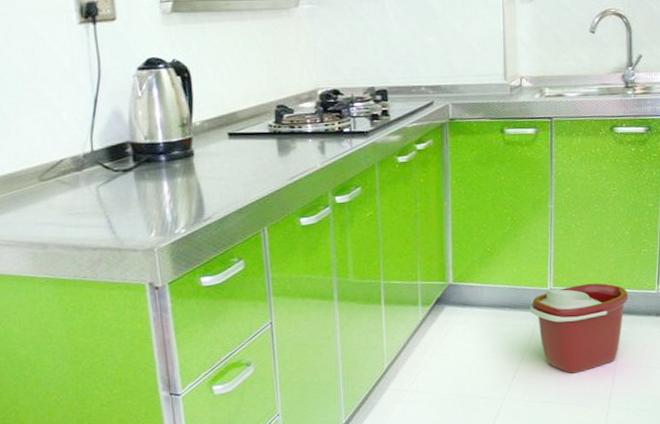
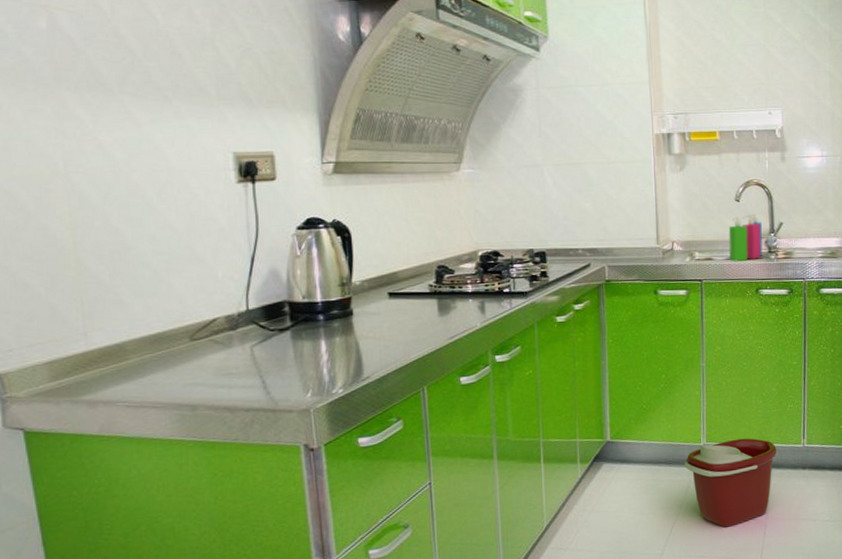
soap dispenser: none [581,46,620,98] -> present [728,214,763,262]

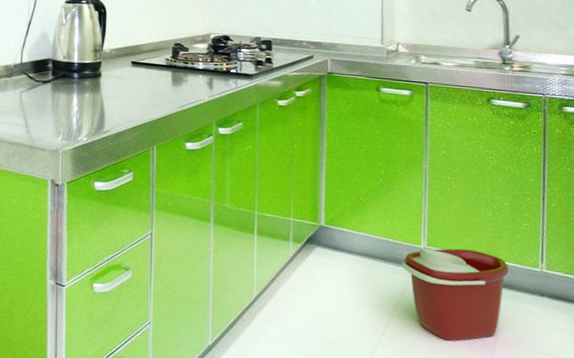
soap dispenser: present [728,214,763,262] -> none [457,24,497,70]

